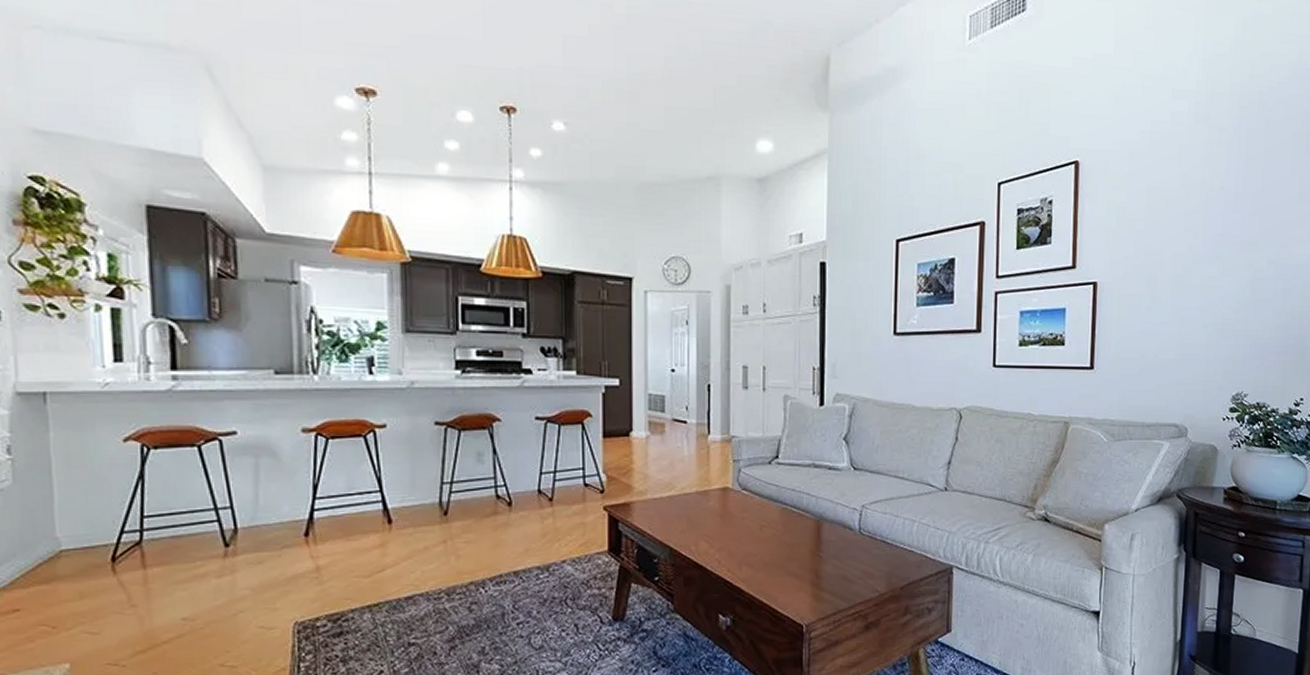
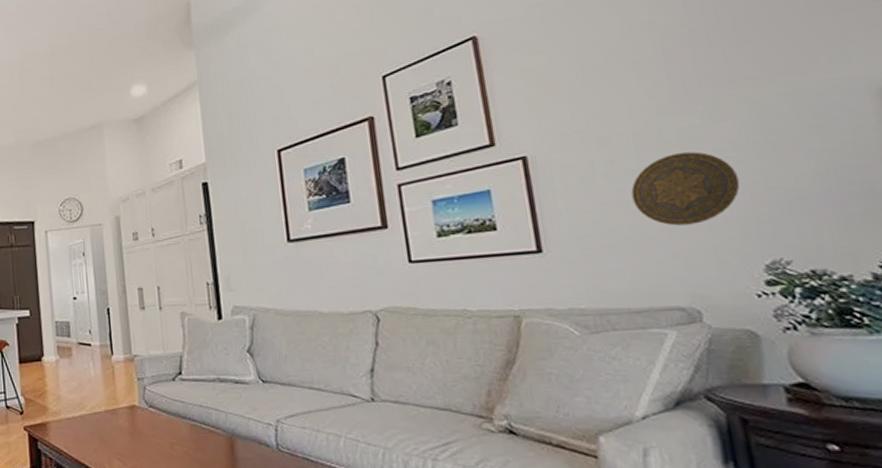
decorative plate: none [1162,297,1231,358] -> present [631,151,740,226]

